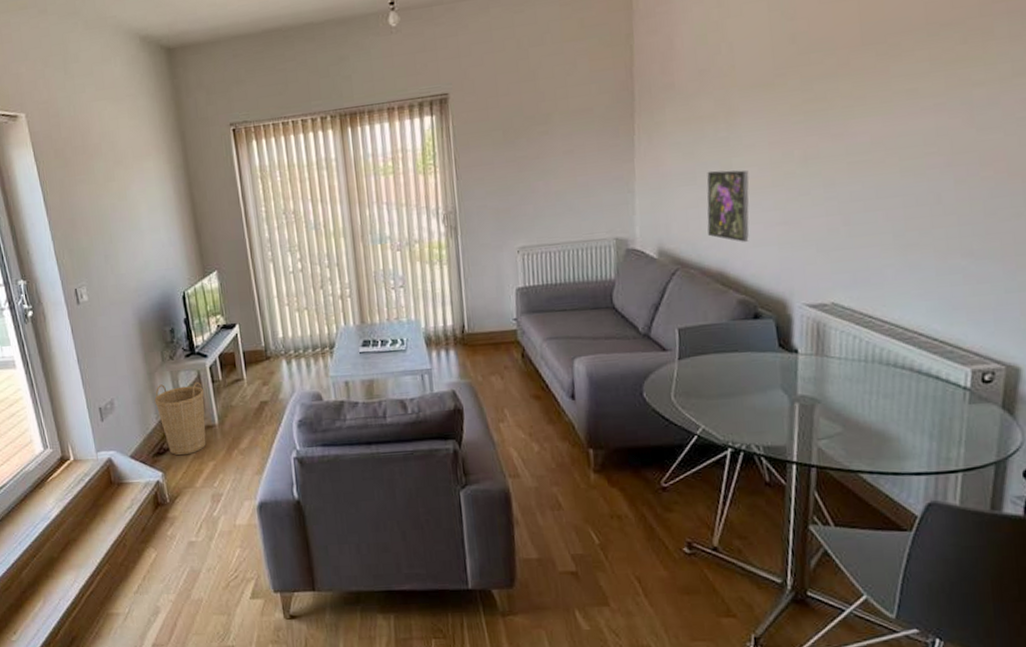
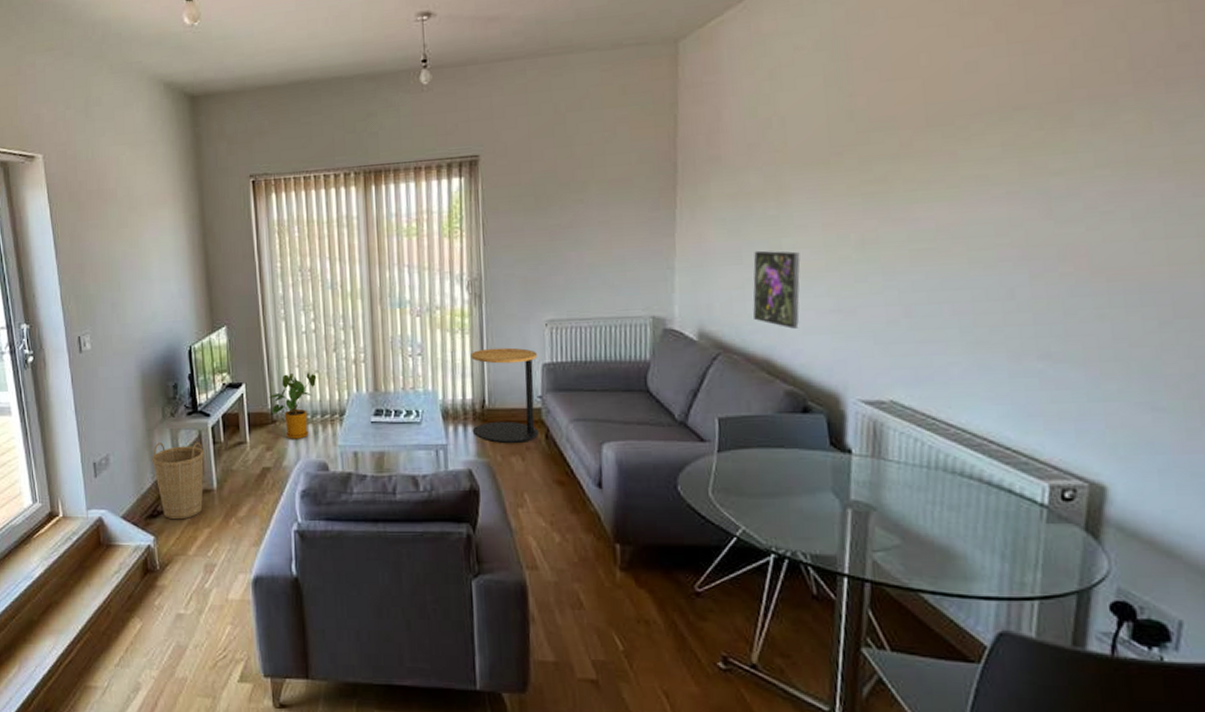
house plant: none [262,310,306,374] -> present [269,373,317,439]
side table: none [449,275,515,364] -> present [470,347,539,443]

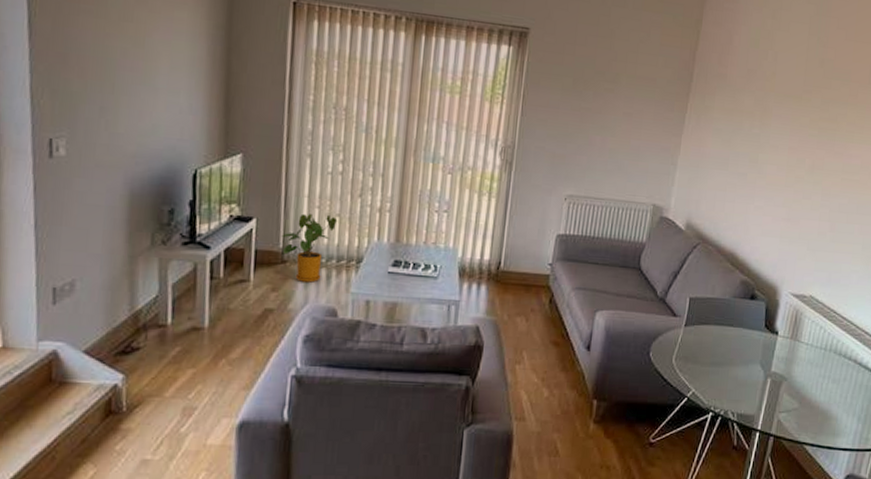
basket: present [152,441,205,520] -> none [131,272,199,358]
side table: present [470,347,539,443] -> none [486,214,553,305]
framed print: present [753,250,801,329] -> none [729,160,770,230]

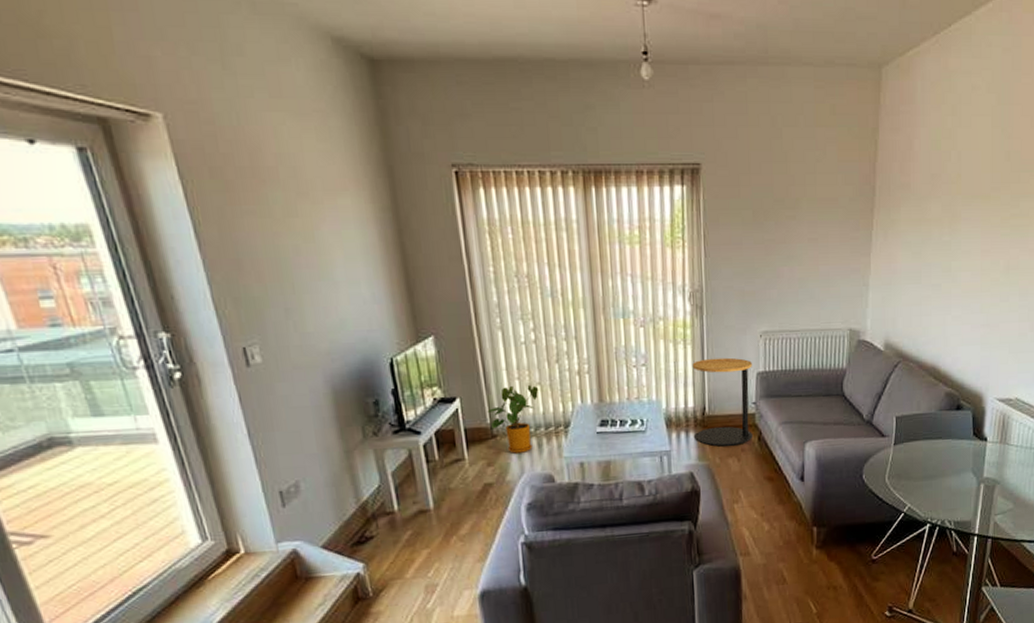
side table: none [486,214,553,305] -> present [692,357,752,447]

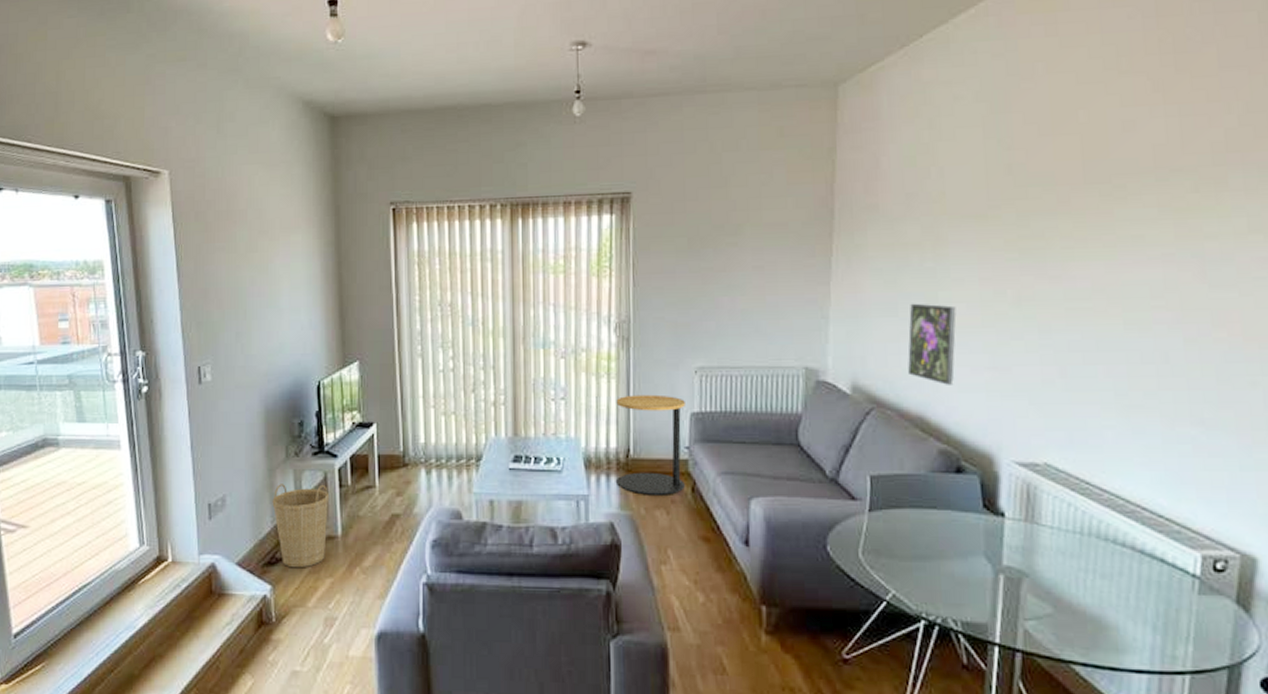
basket: none [353,461,419,545] -> present [272,484,330,568]
house plant: present [487,385,539,454] -> none [401,414,453,485]
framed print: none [927,272,964,340] -> present [908,303,957,385]

